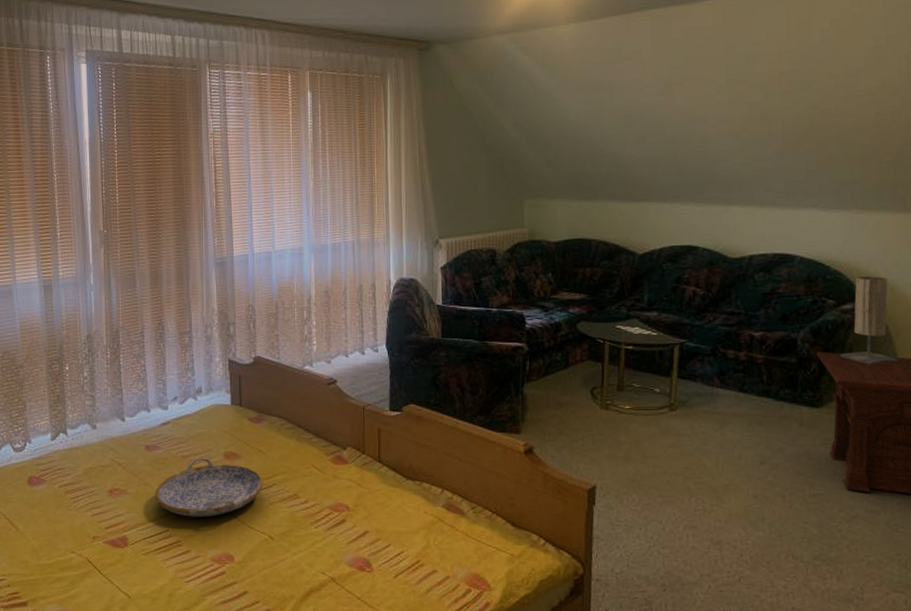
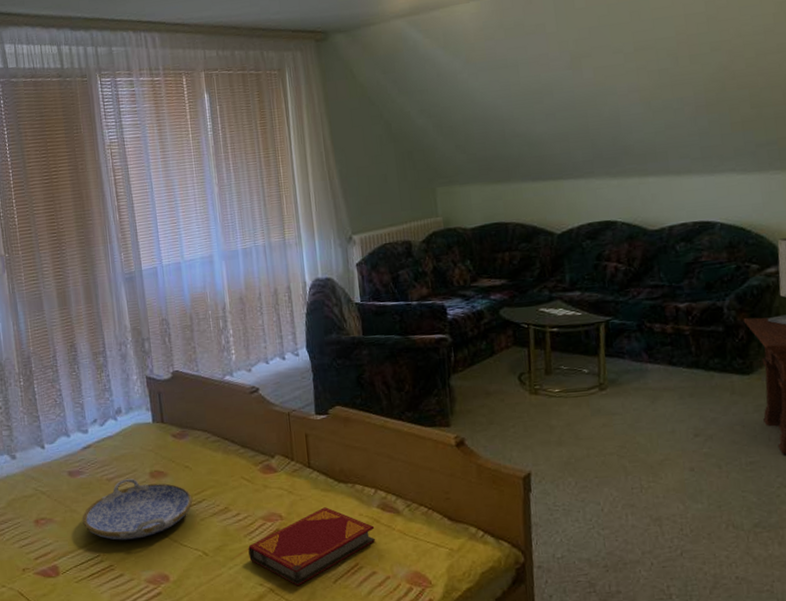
hardback book: none [313,502,439,578] -> present [248,507,376,586]

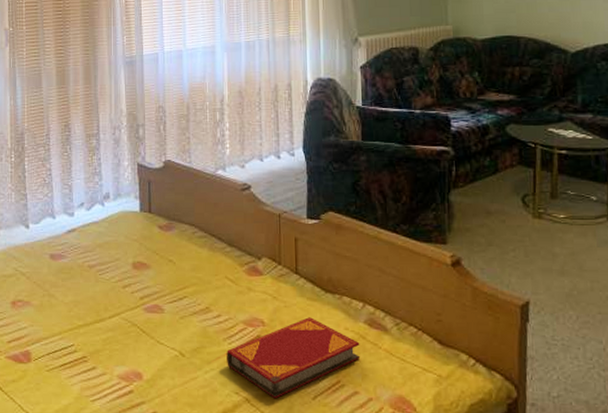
serving tray: present [82,478,193,540] -> none [59,268,174,332]

